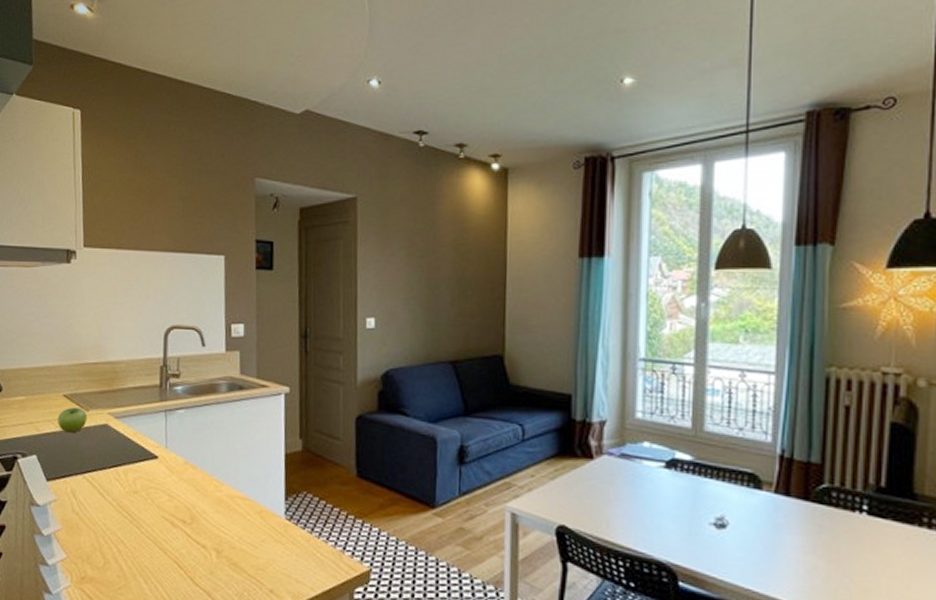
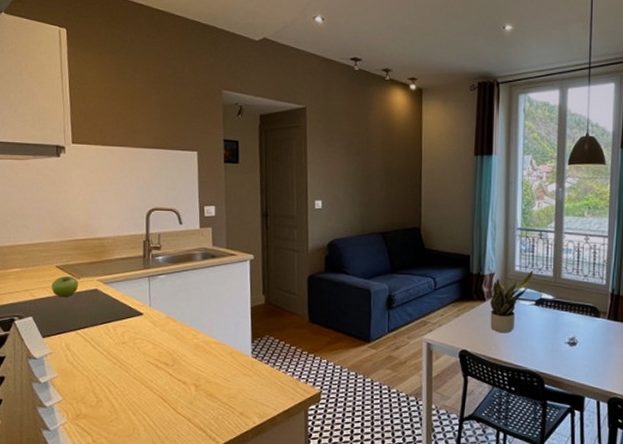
potted plant: none [599,418,663,505] -> present [490,270,534,333]

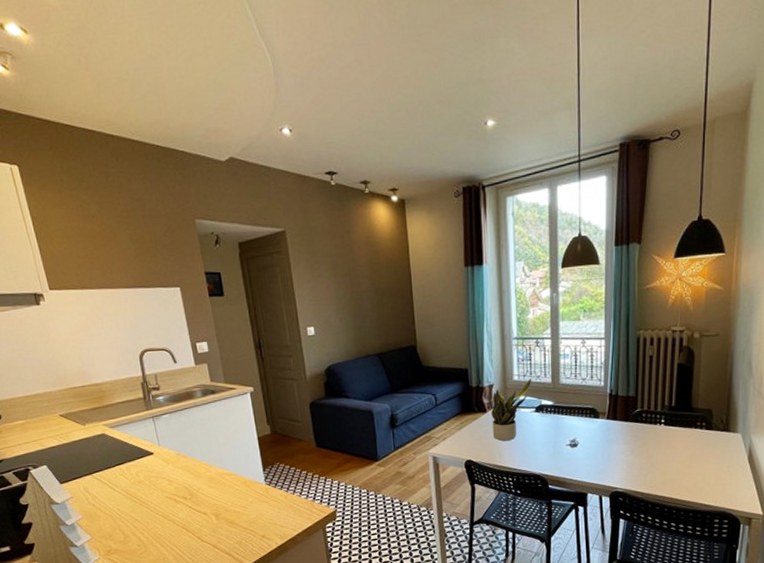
fruit: present [51,276,79,297] -> none [58,423,86,444]

